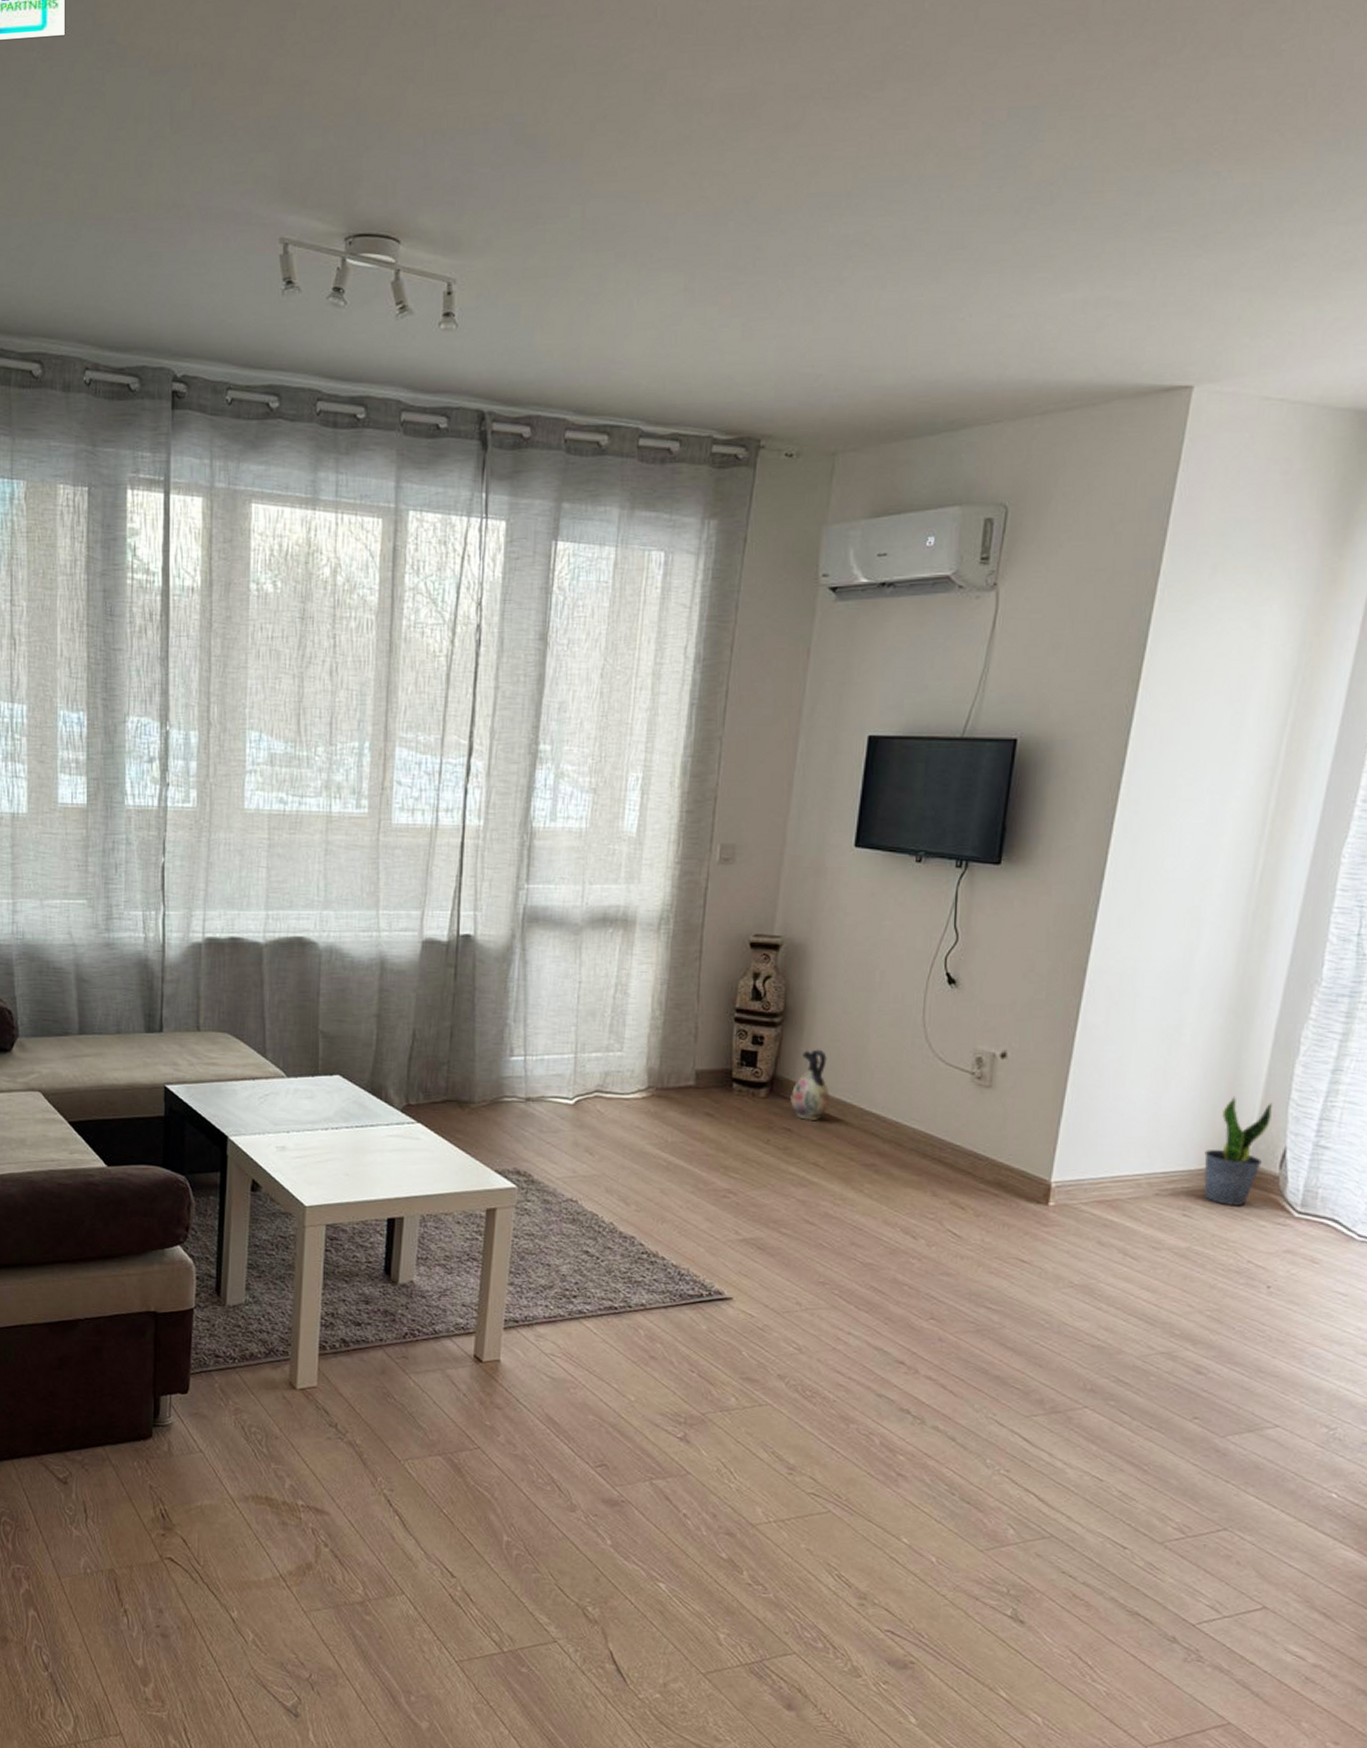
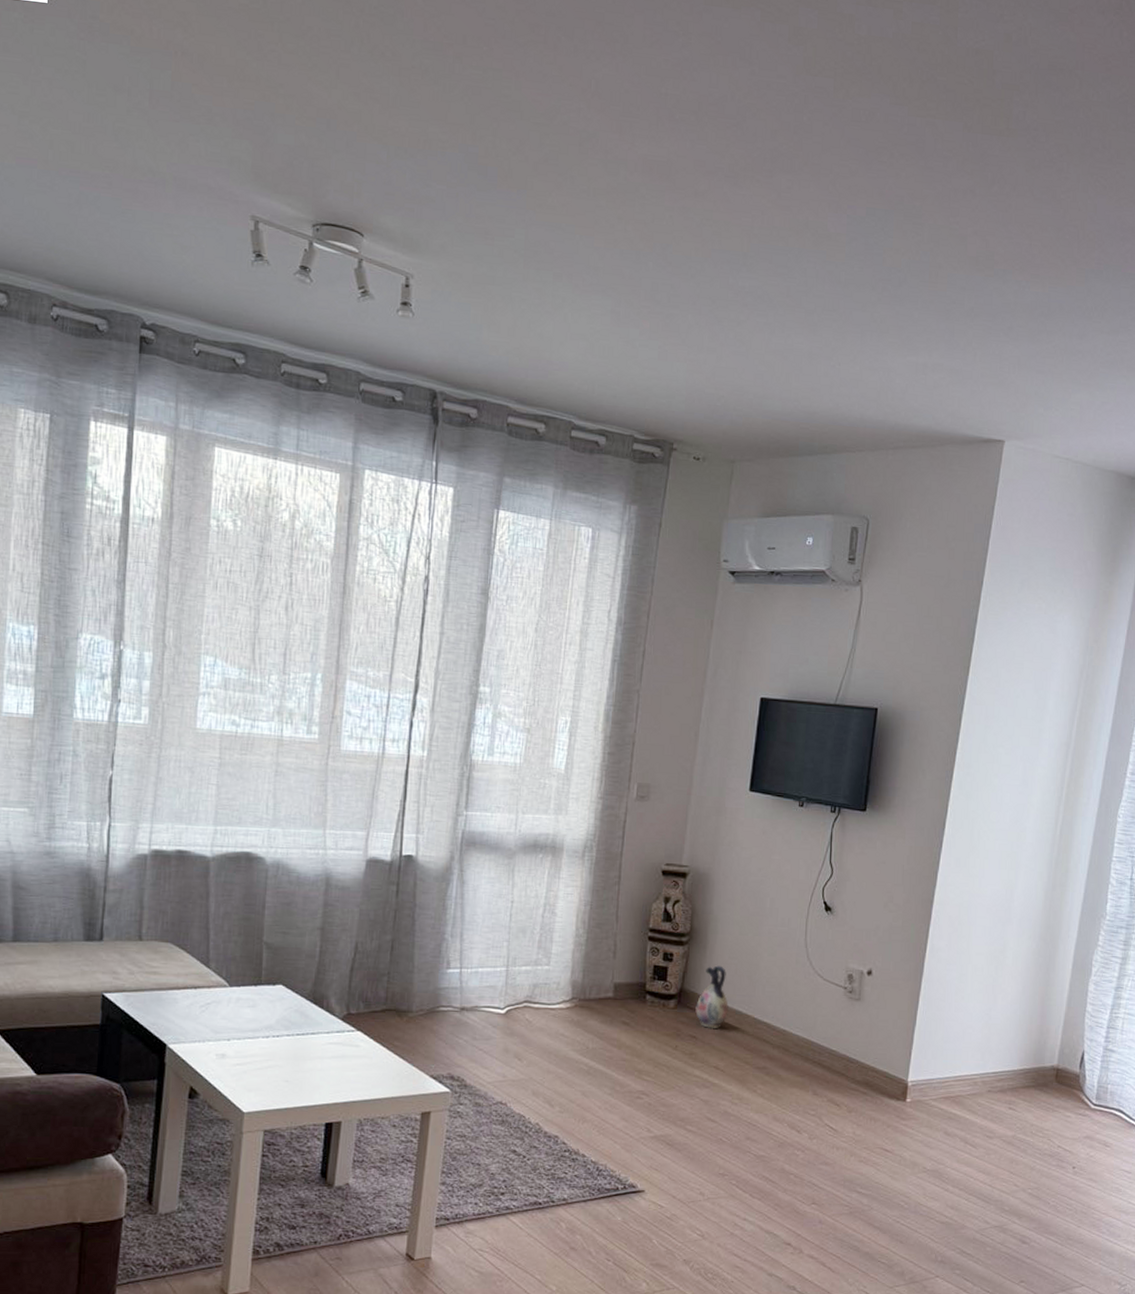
potted plant: present [1204,1096,1273,1206] -> none [1024,1008,1074,1100]

